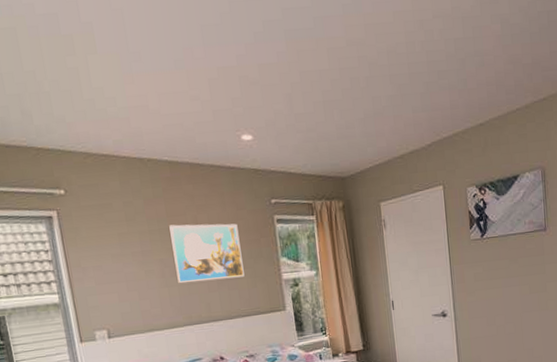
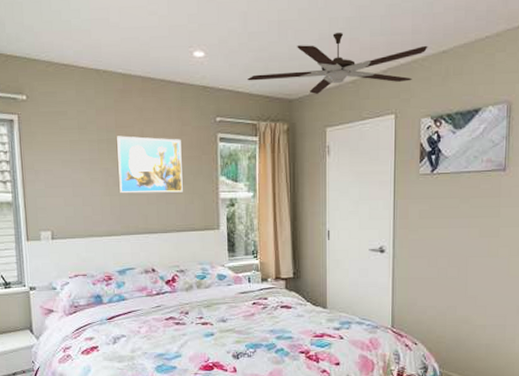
ceiling fan: none [299,110,467,171] -> present [247,32,428,94]

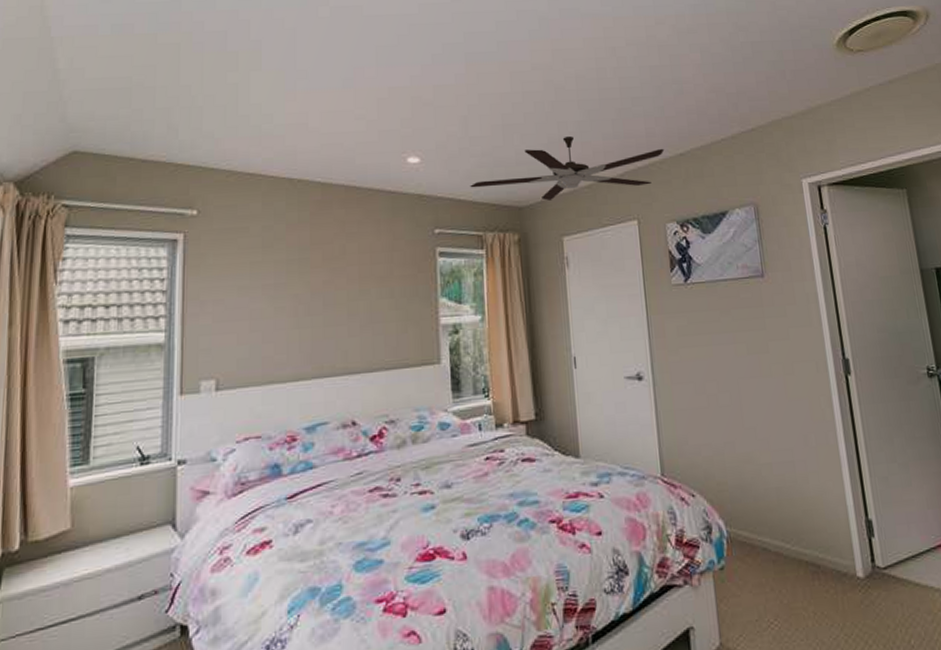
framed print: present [117,136,183,194] -> none [311,254,394,325]

